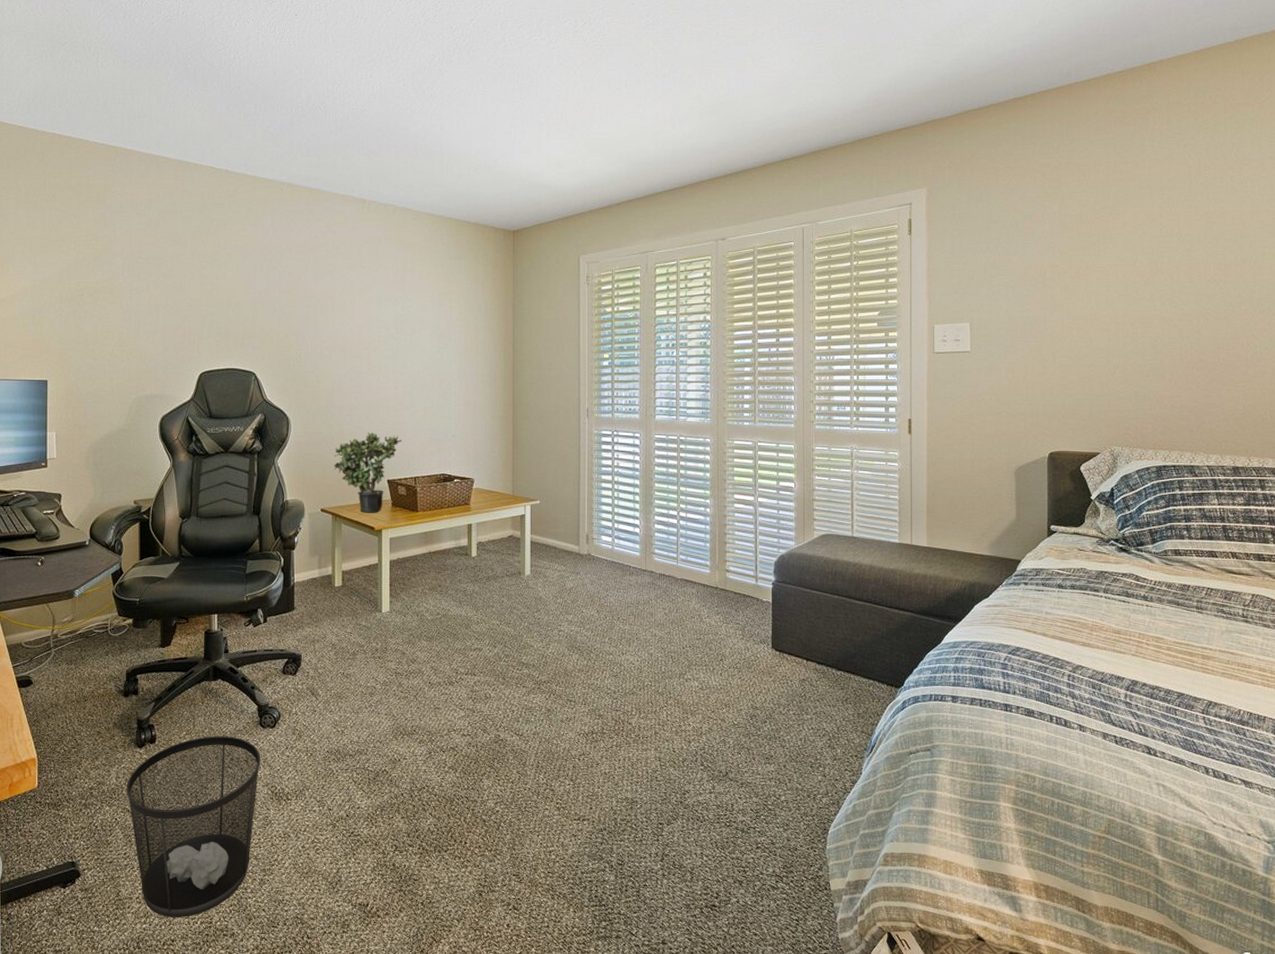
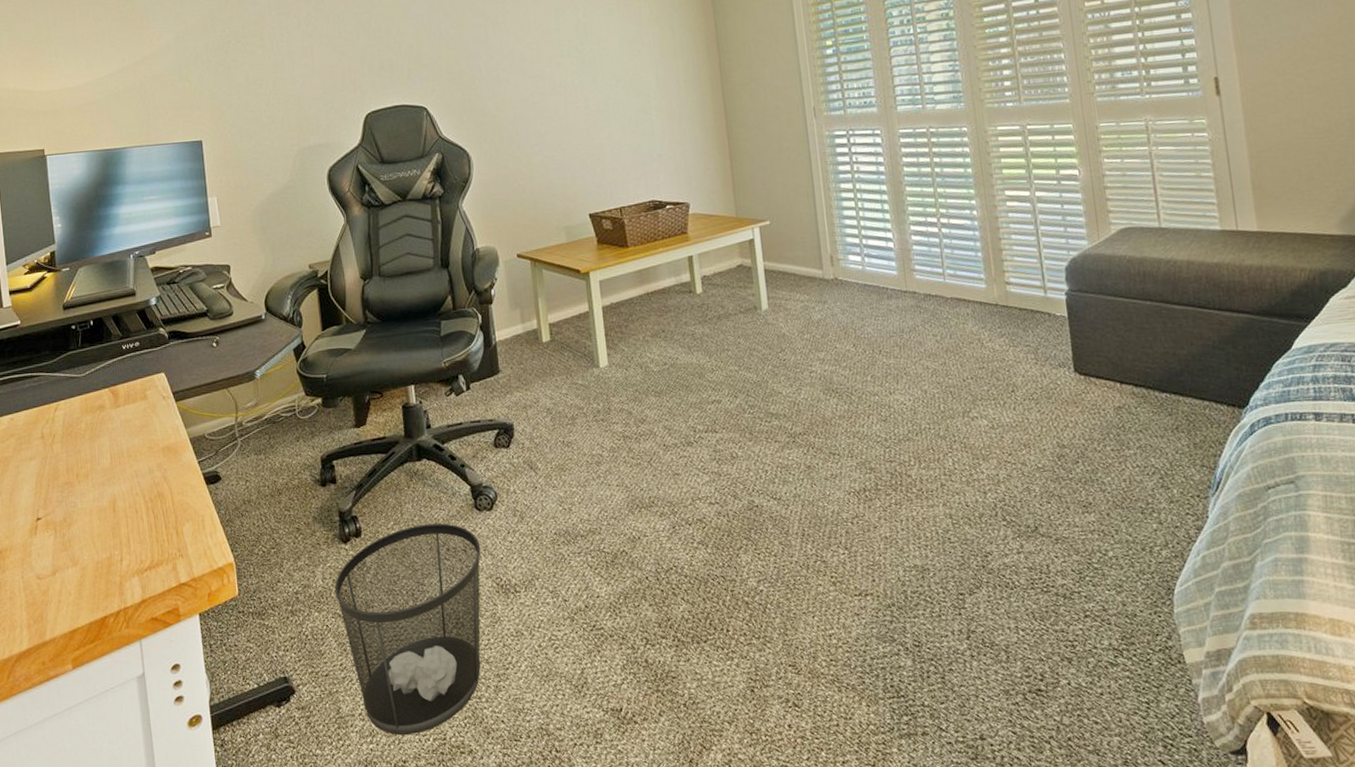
potted plant: present [333,431,402,513] -> none [525,160,601,255]

